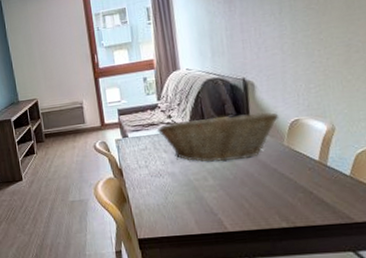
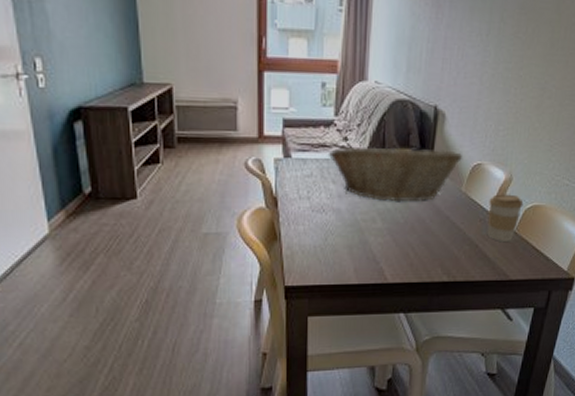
coffee cup: none [314,142,353,187] -> present [487,194,524,241]

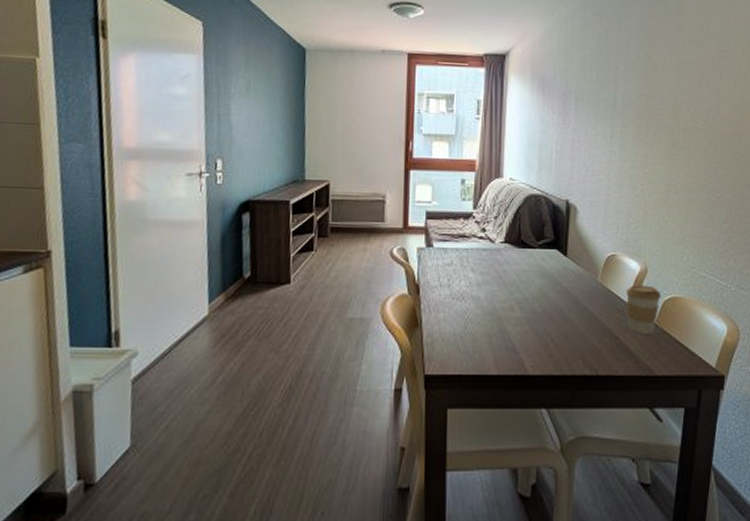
fruit basket: present [328,142,463,202] -> none [467,233,597,292]

